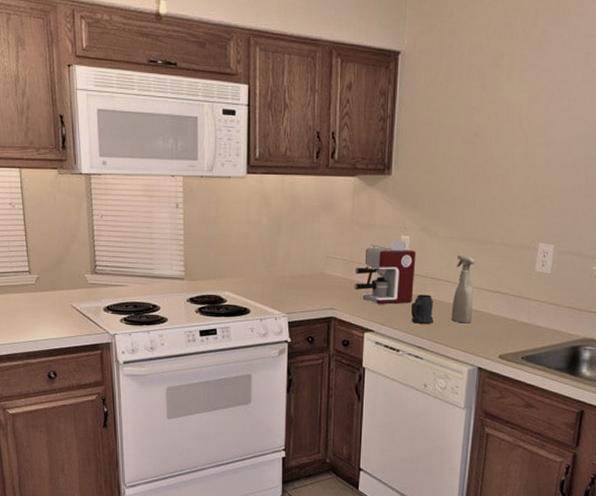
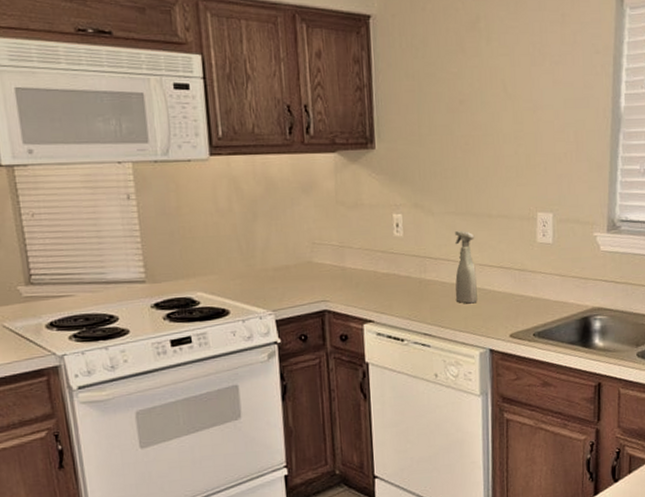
coffee maker: present [354,240,416,305] -> none [345,219,413,292]
mug: present [410,294,433,324] -> none [411,276,437,309]

